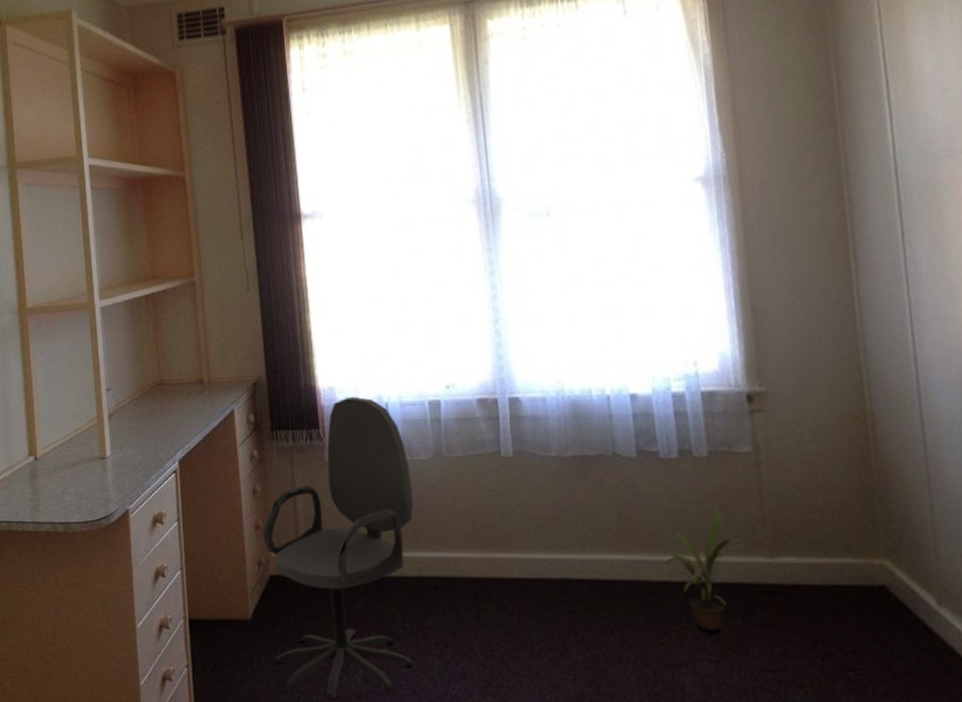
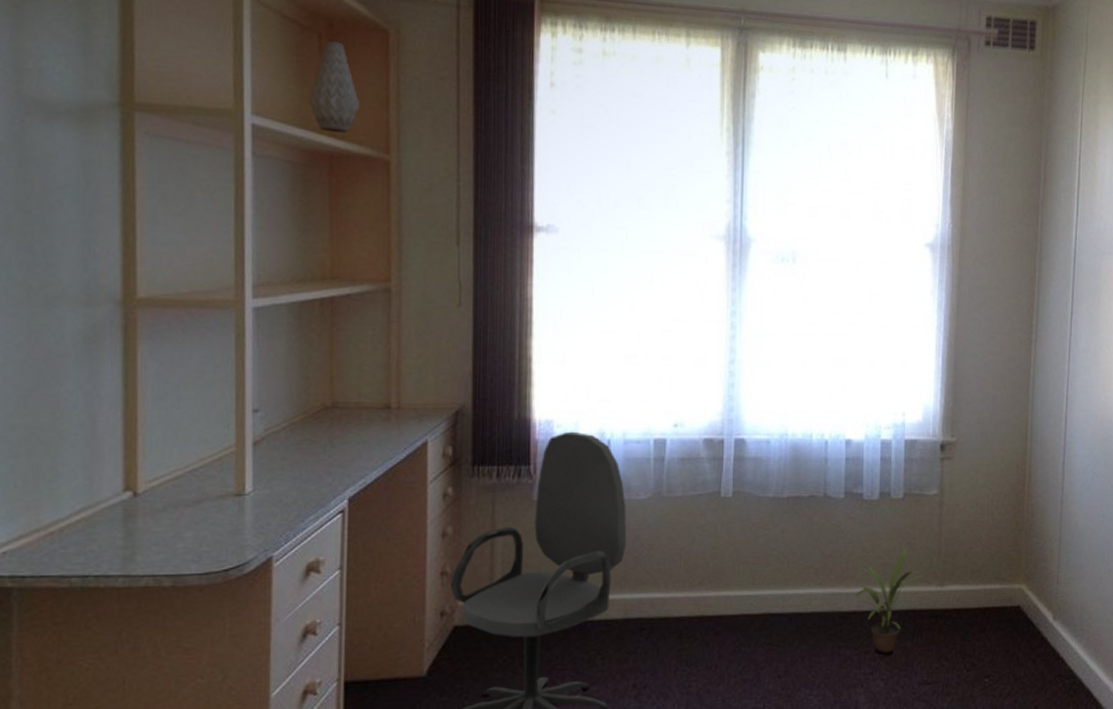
vase: none [124,89,160,162] -> present [308,41,359,133]

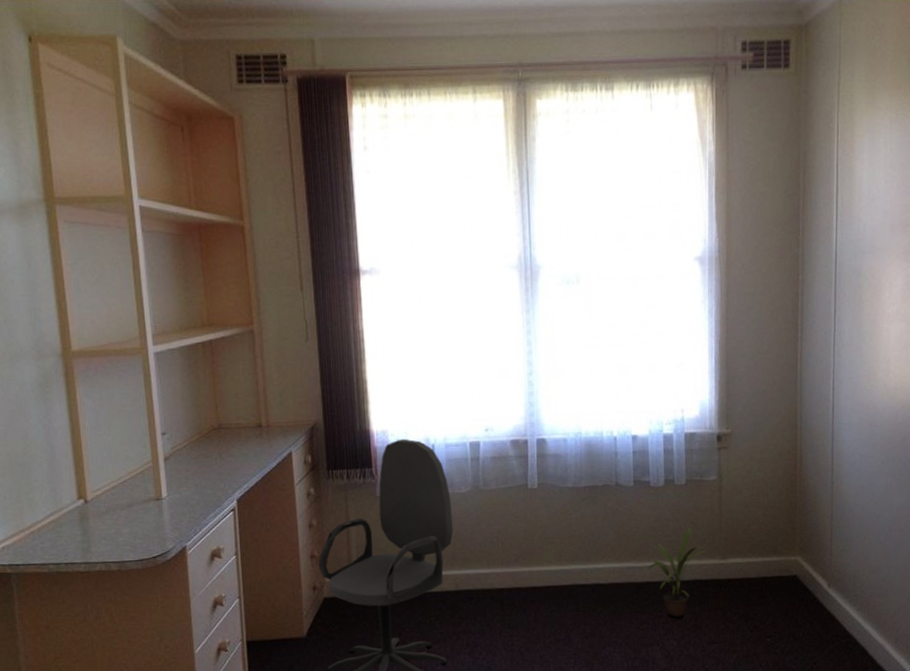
vase: present [308,41,359,133] -> none [179,131,217,207]

